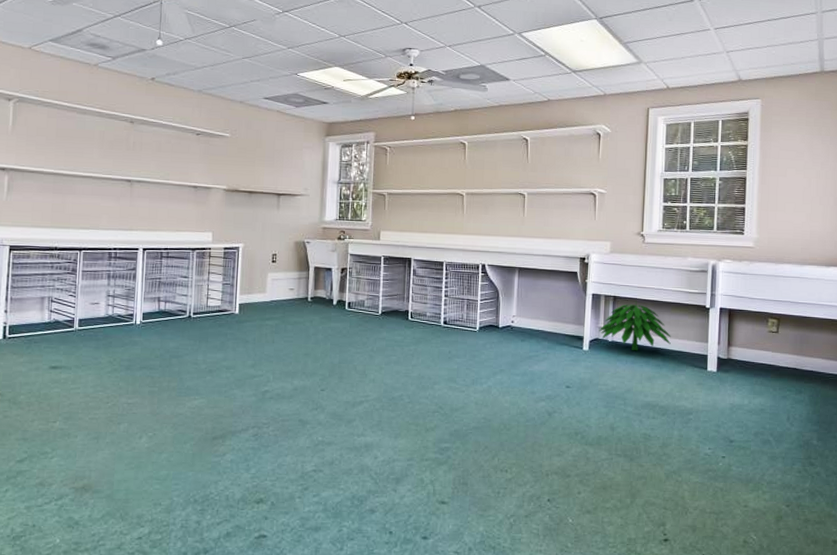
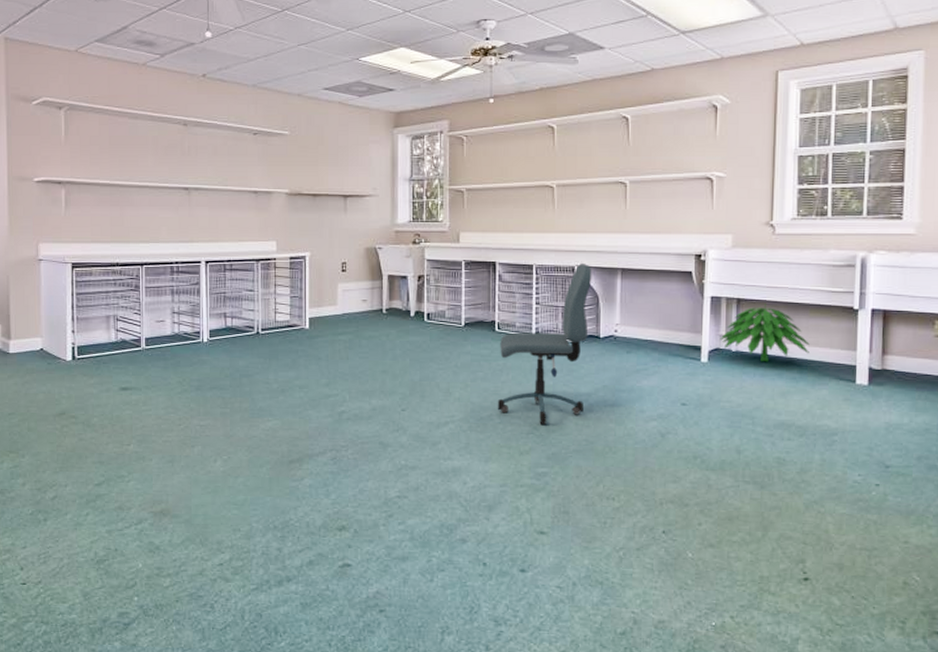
office chair: none [407,261,494,404] -> present [497,262,592,425]

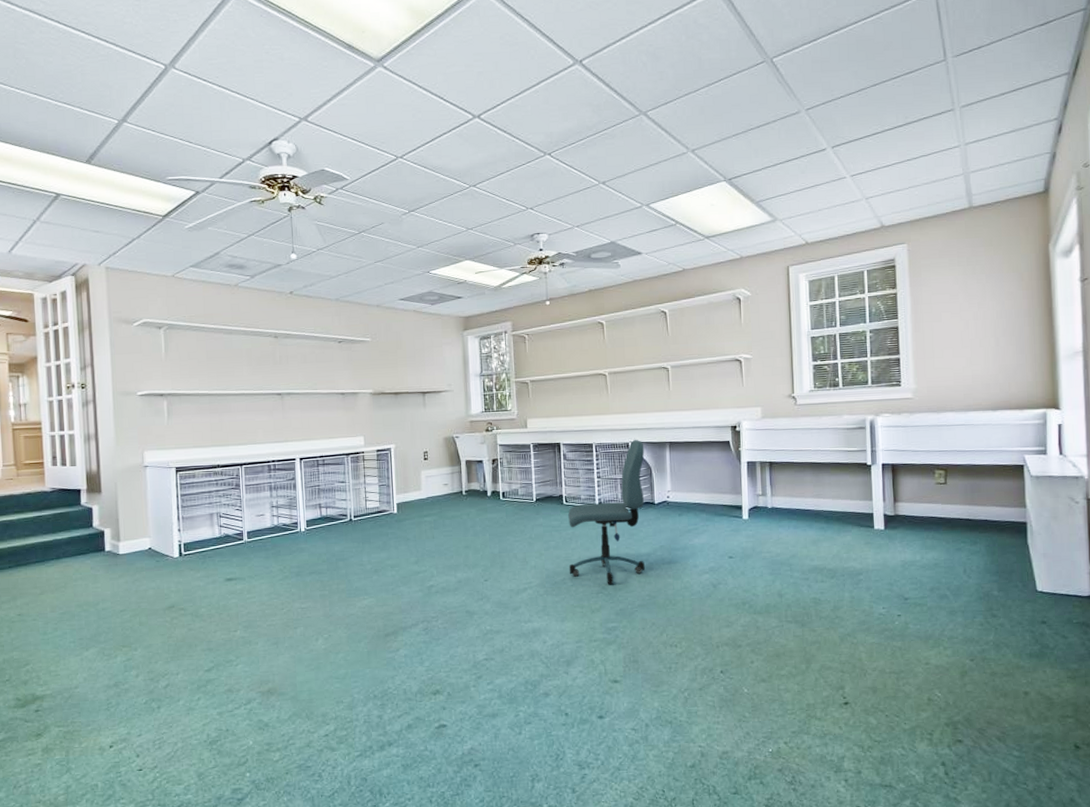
indoor plant: present [719,304,810,362] -> none [757,465,833,516]

